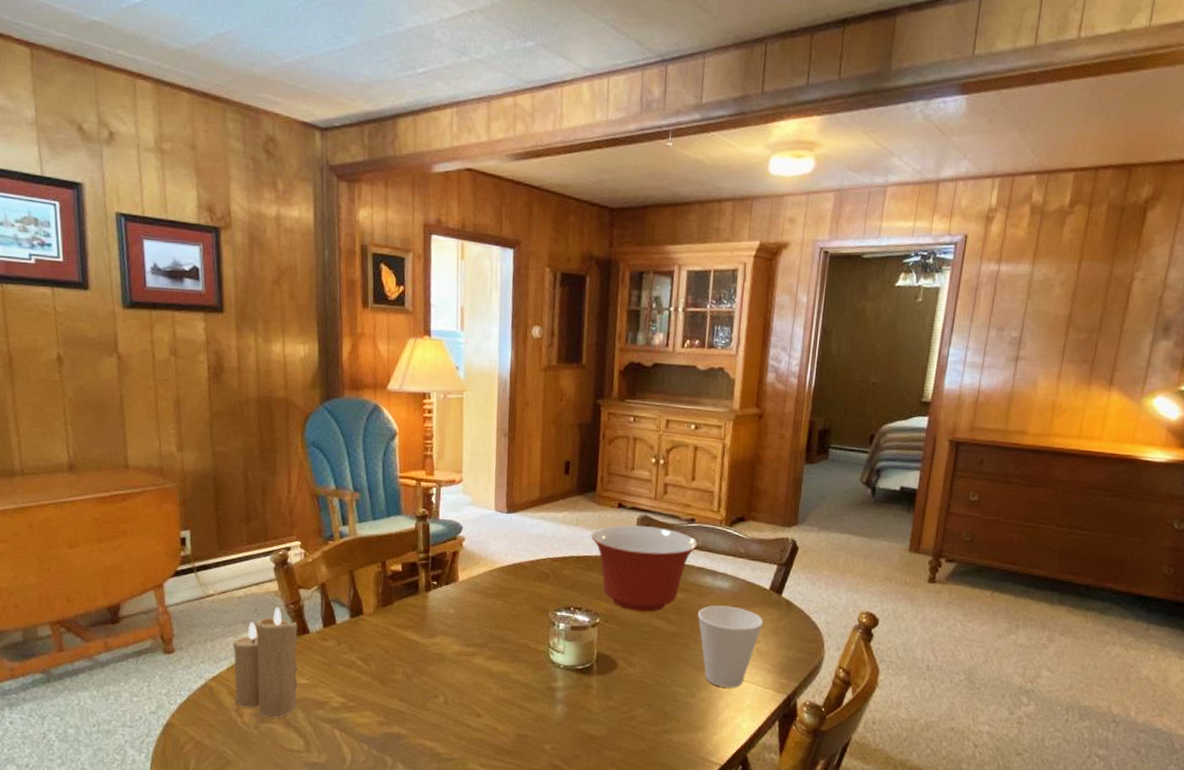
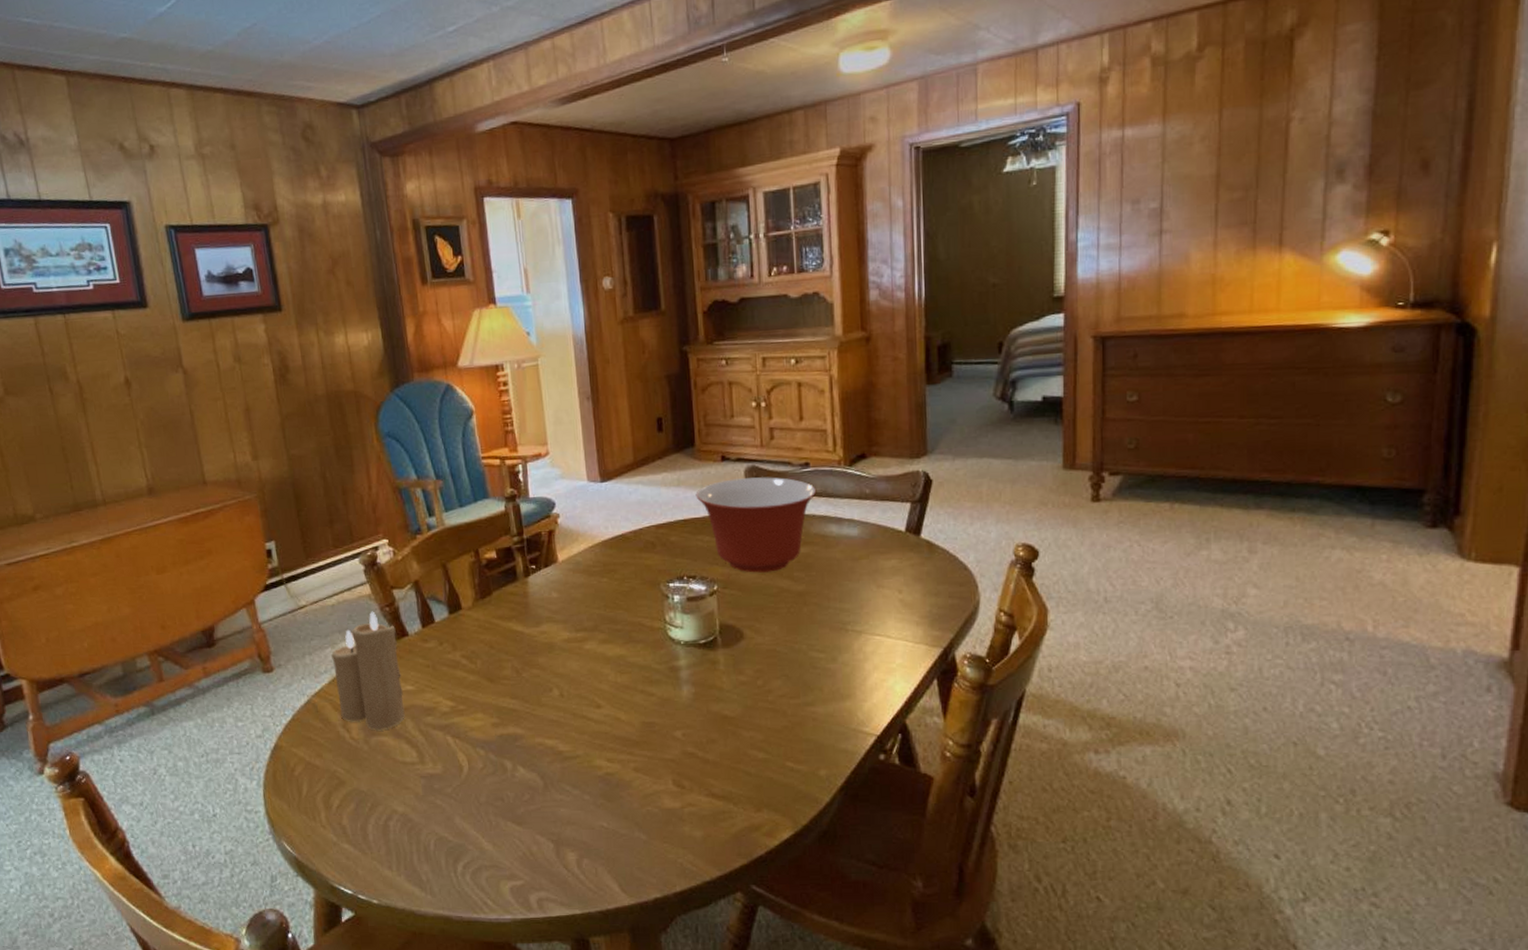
cup: present [697,605,764,688] -> none [826,554,904,647]

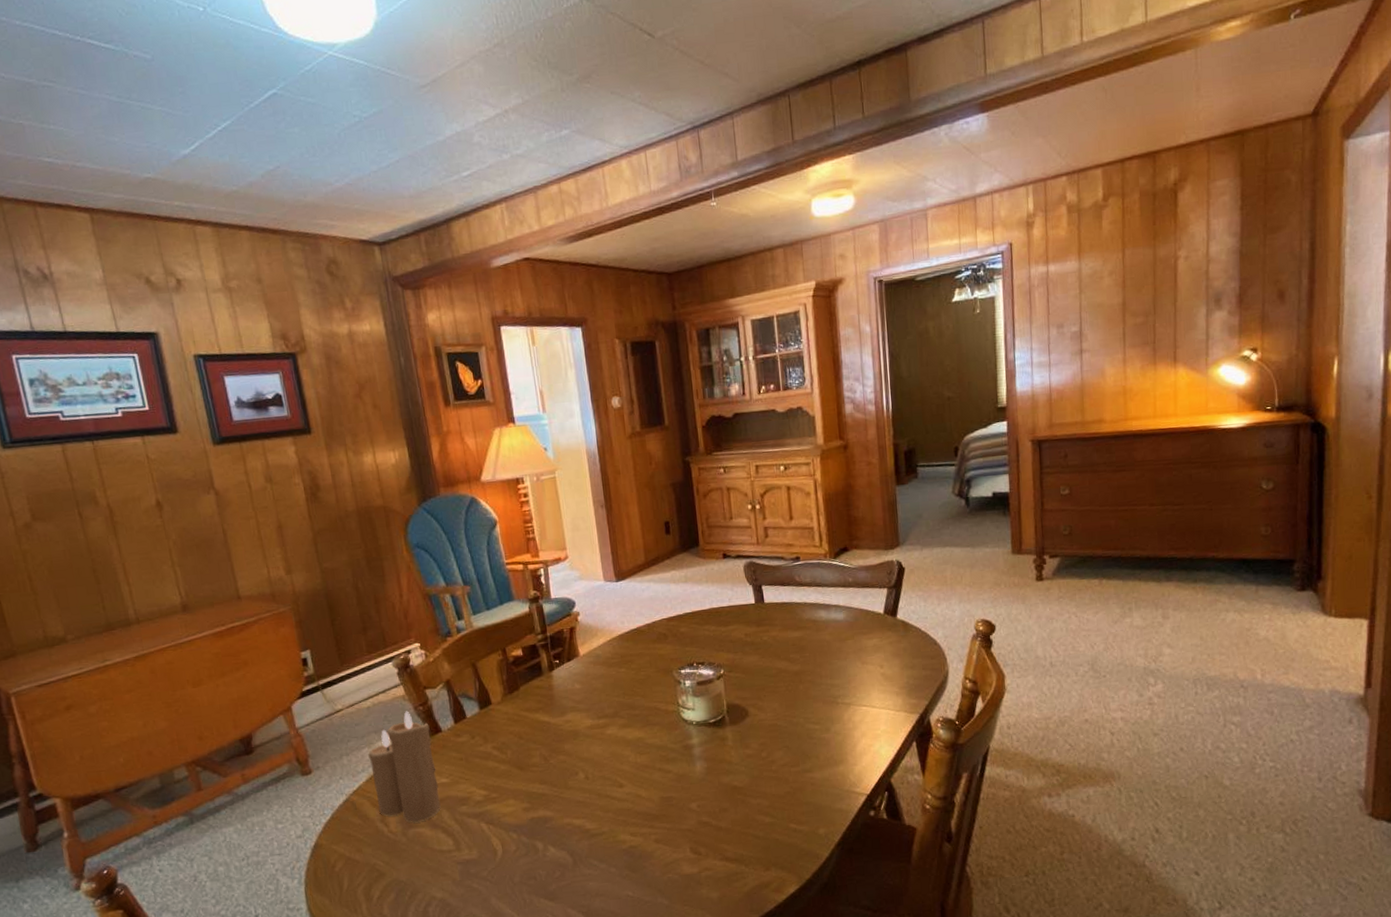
mixing bowl: present [695,477,817,573] -> none [701,570,807,657]

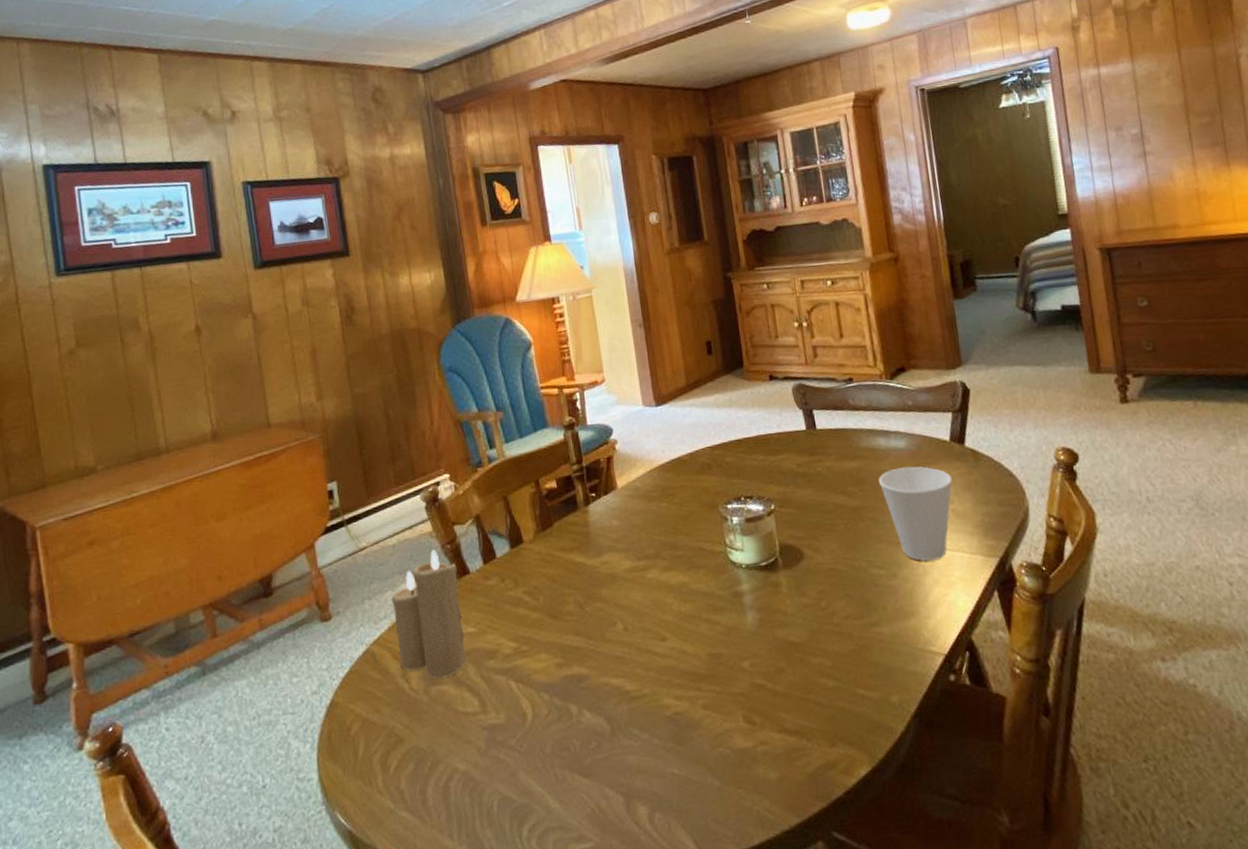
cup: none [818,635,884,717] -> present [878,466,953,561]

